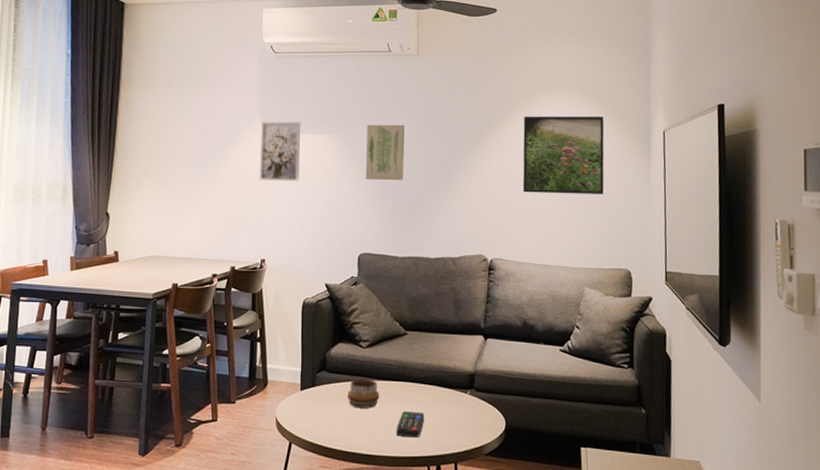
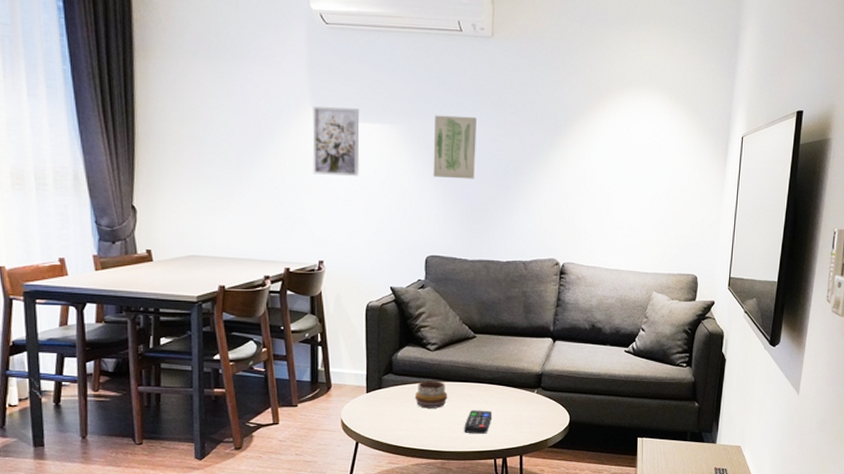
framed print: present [522,116,604,194] -> none [598,113,685,200]

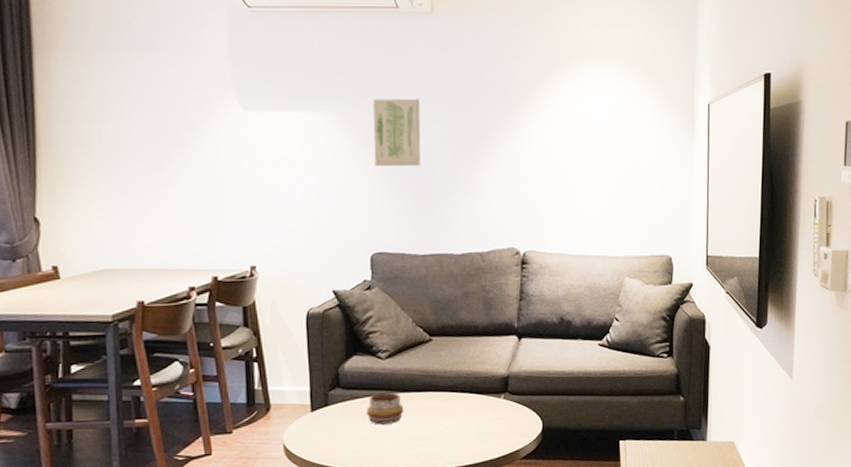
wall art: present [312,107,360,177] -> none [237,97,292,172]
remote control: present [464,410,493,434] -> none [424,421,456,450]

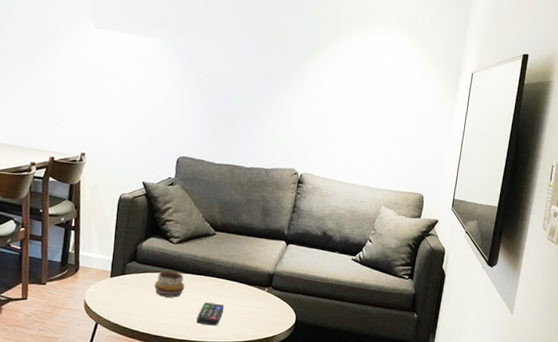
wall art: present [373,98,421,167] -> none [191,32,235,92]
remote control: none [424,421,456,450] -> present [196,302,225,326]

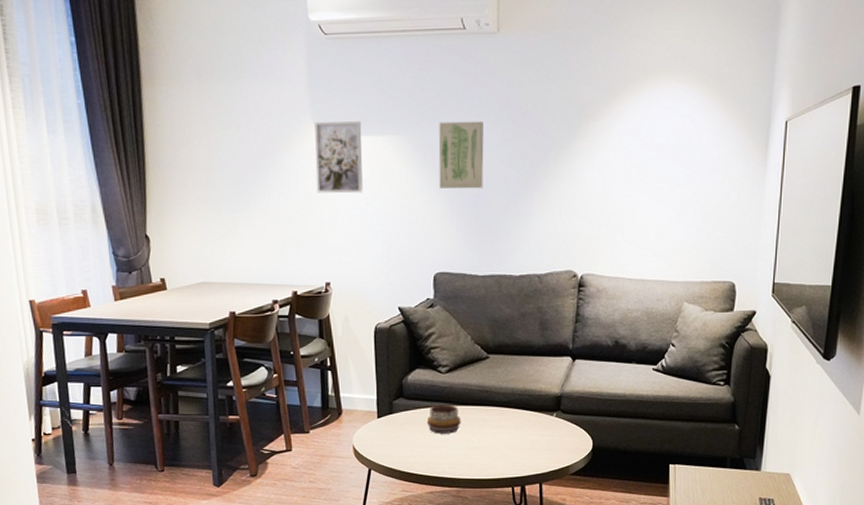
wall art: none [85,17,133,81] -> present [314,121,363,194]
wall art: none [191,32,235,92] -> present [438,121,484,189]
remote control: present [196,302,225,326] -> none [479,435,509,461]

